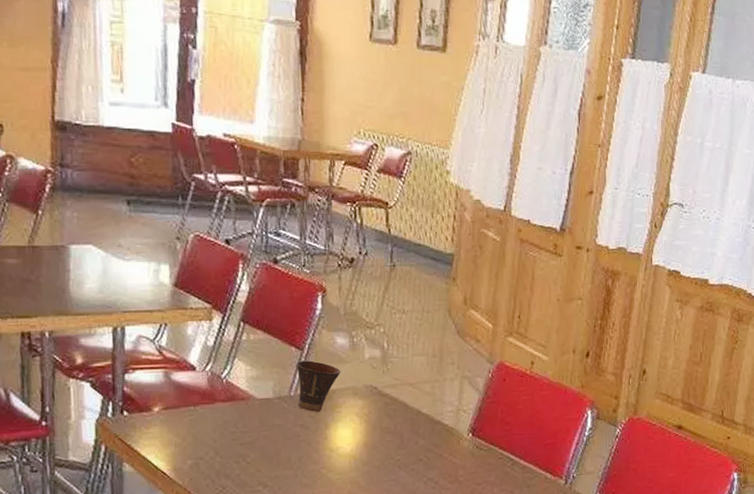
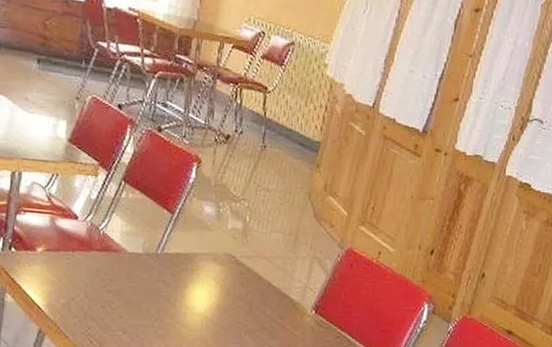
cup: present [297,360,341,412] -> none [162,223,205,272]

